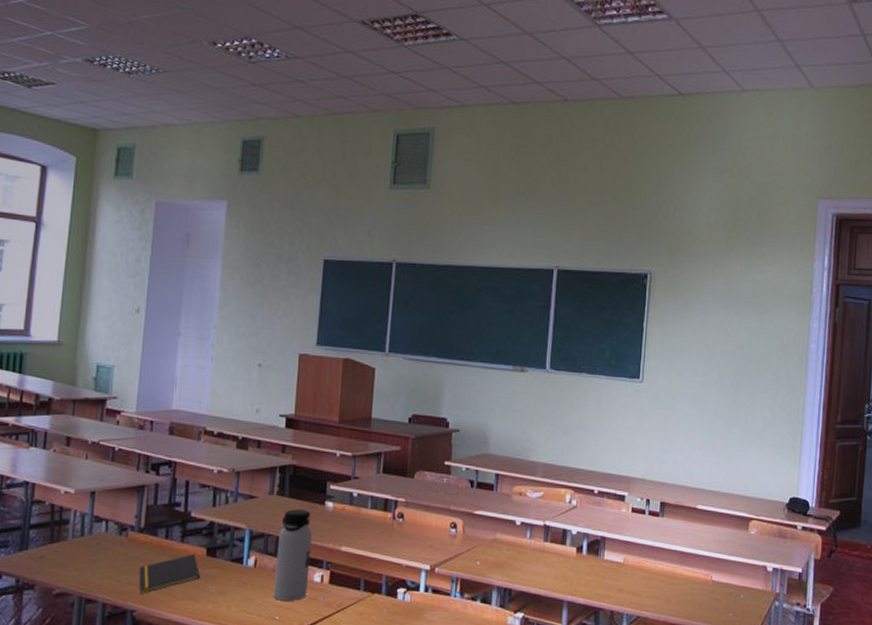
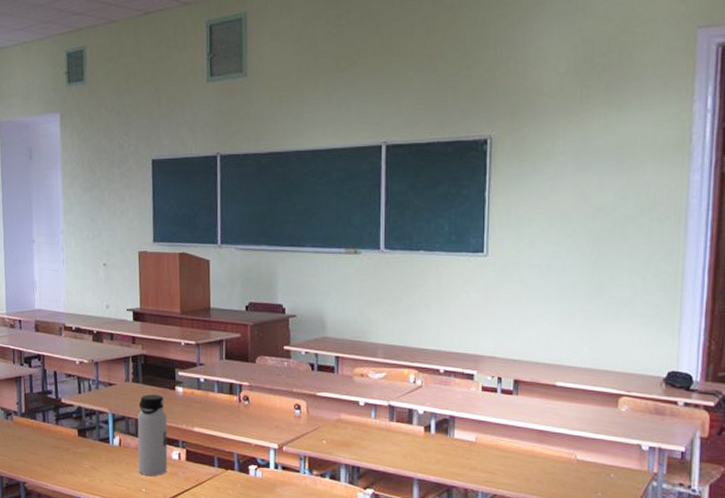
notepad: present [139,554,201,594] -> none [25,435,76,469]

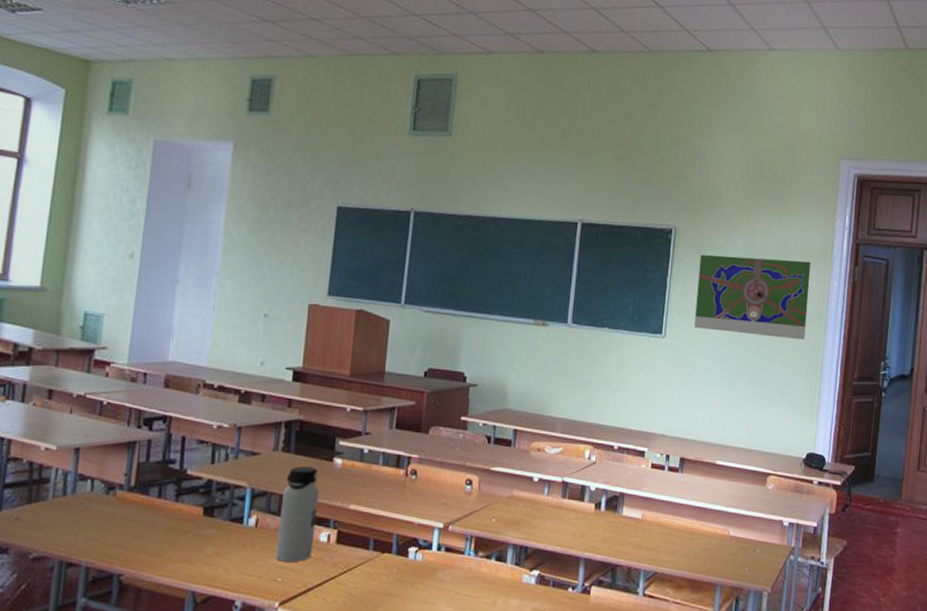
road map: none [520,155,663,247] -> present [694,254,811,340]

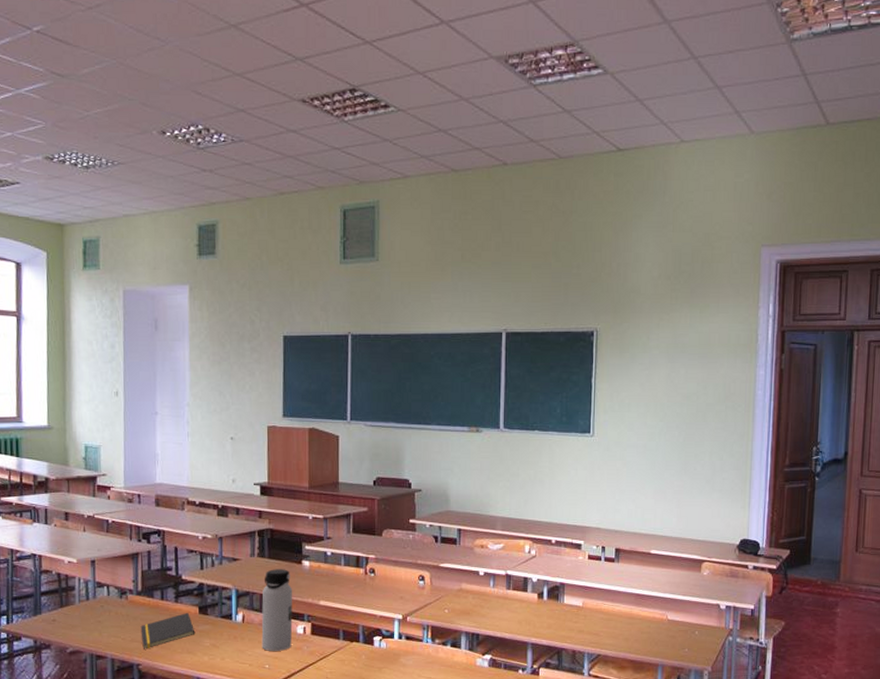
notepad: none [127,514,196,557] -> present [140,613,196,649]
road map: present [694,254,811,340] -> none [621,352,736,431]

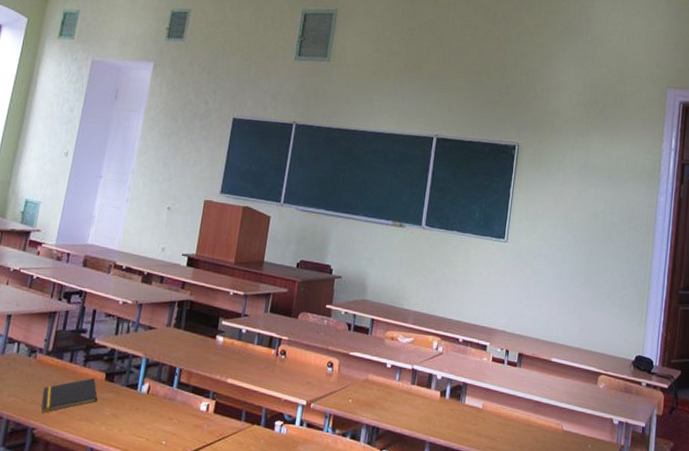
water bottle: present [261,569,293,651] -> none [162,341,203,428]

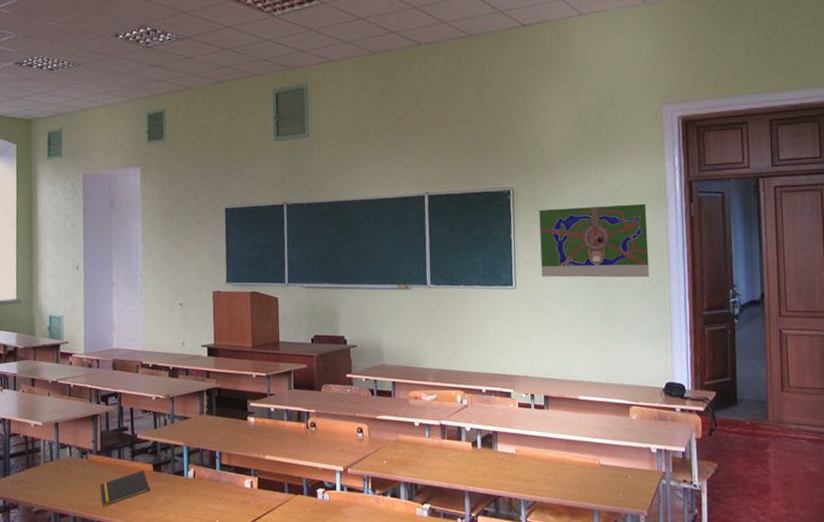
road map: none [533,168,640,250] -> present [539,203,649,278]

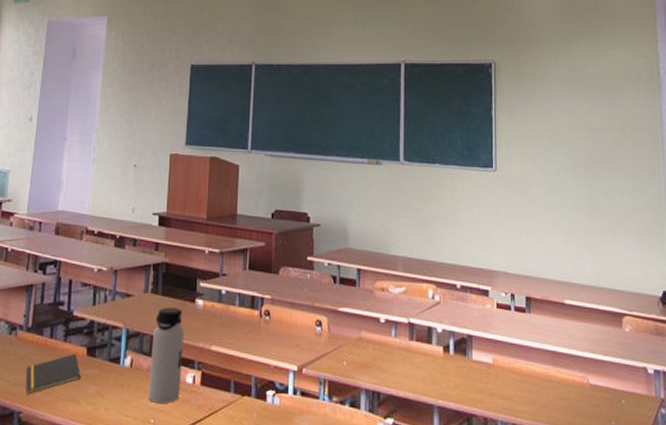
water bottle: none [211,426,240,506] -> present [148,307,185,403]
road map: present [539,203,649,278] -> none [522,86,643,168]

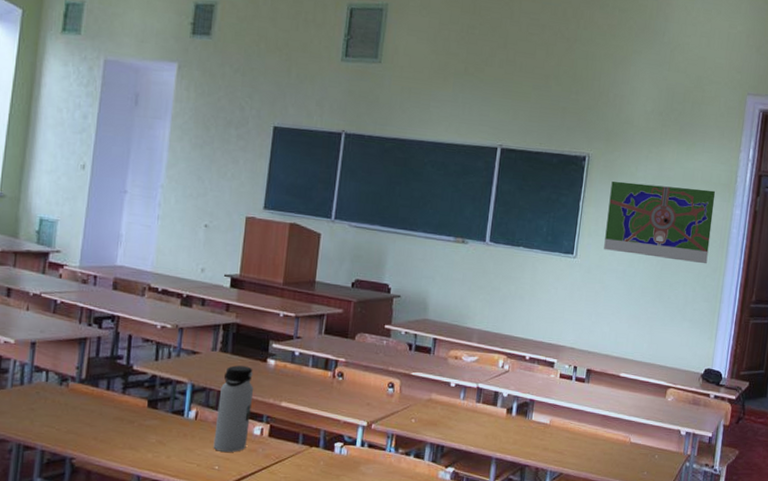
notepad: present [25,354,81,395] -> none [79,406,141,442]
road map: none [522,86,643,168] -> present [604,181,716,264]

